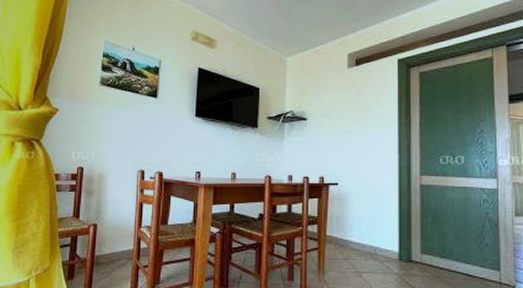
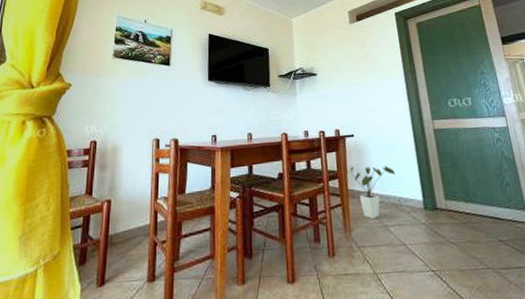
house plant: none [327,214,375,265] -> present [347,165,395,220]

